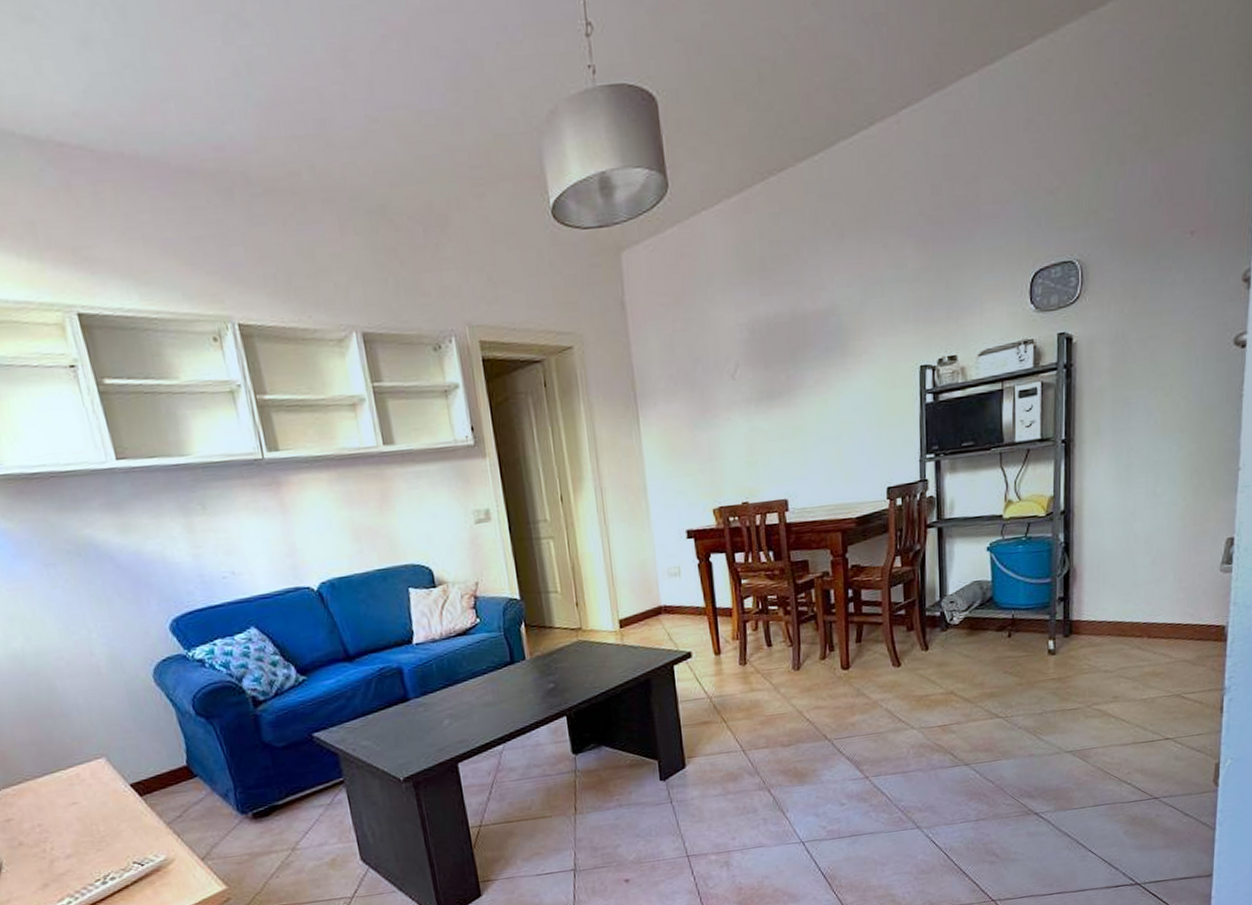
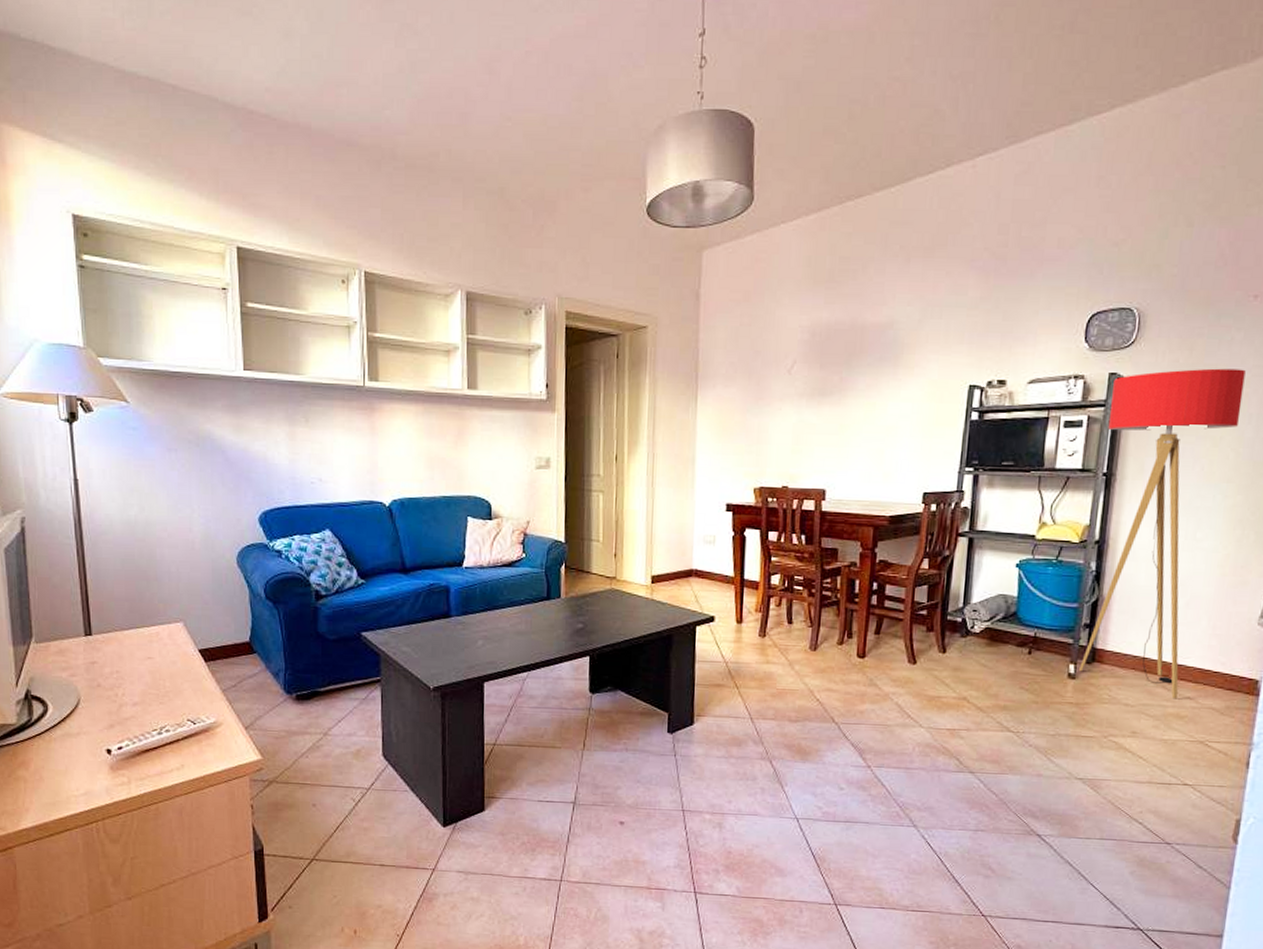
floor lamp: none [1058,311,1189,658] -> present [1079,368,1246,699]

